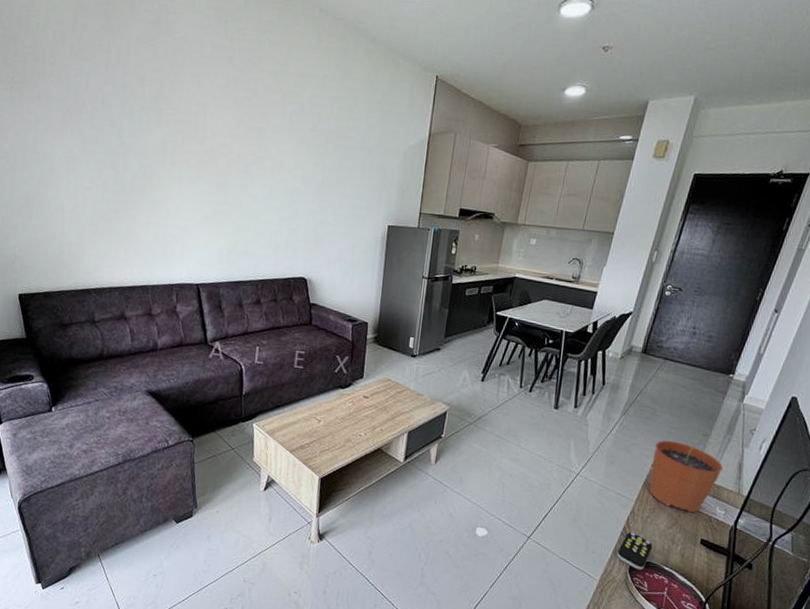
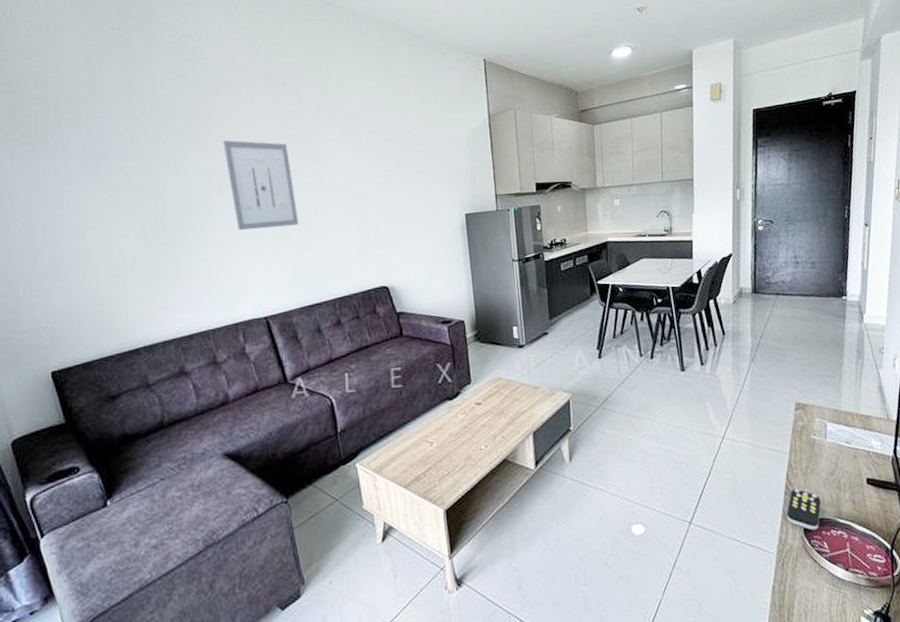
wall art: none [182,116,239,207] -> present [223,140,299,231]
plant pot: present [649,432,724,513] -> none [792,362,866,453]

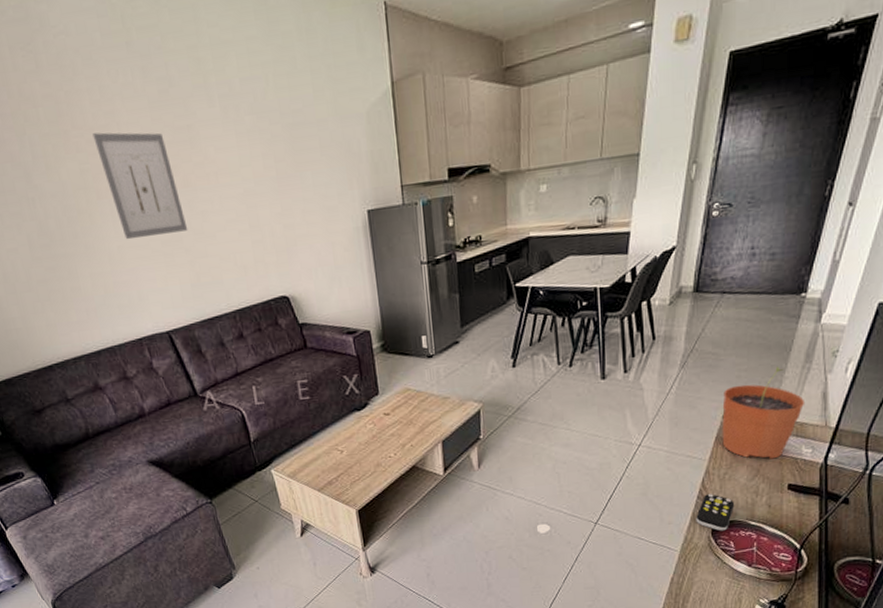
plant pot: none [792,362,866,453] -> present [722,367,805,459]

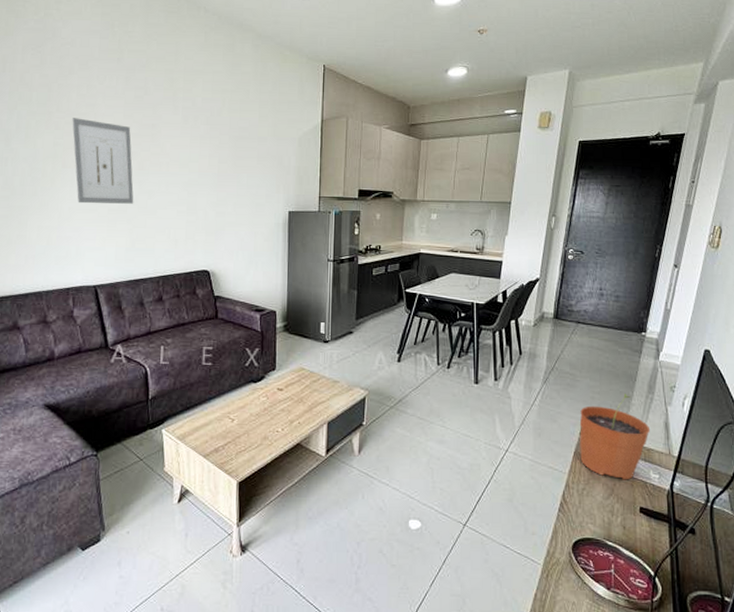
remote control: present [696,494,735,531] -> none [557,508,593,548]

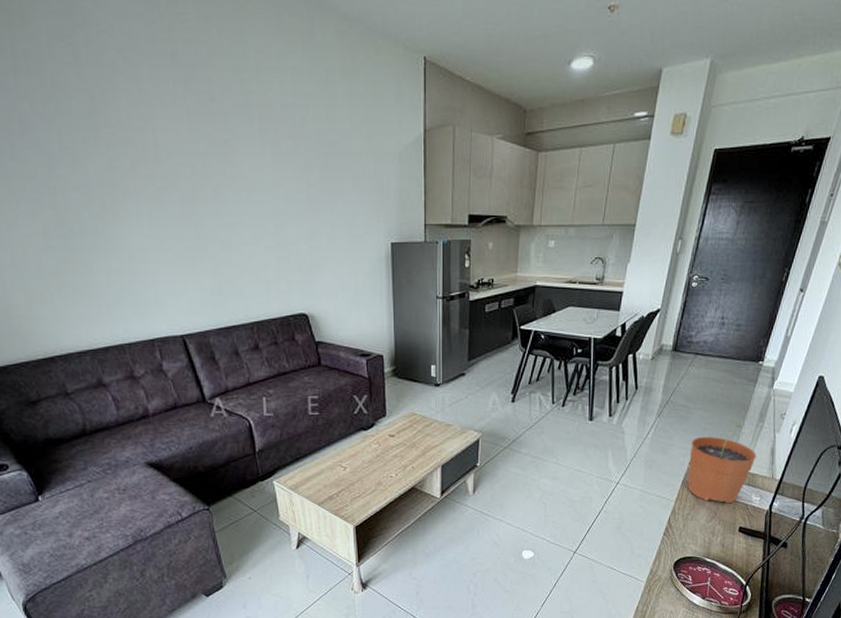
wall art: present [72,118,134,204] -> none [126,133,214,241]

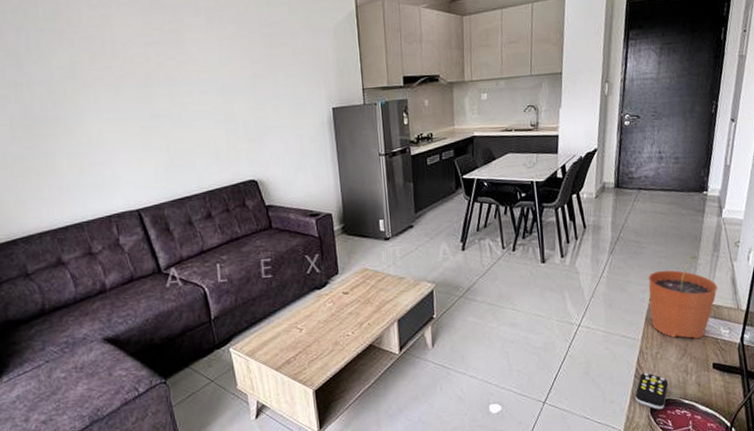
remote control: none [661,531,695,566] -> present [635,373,669,410]

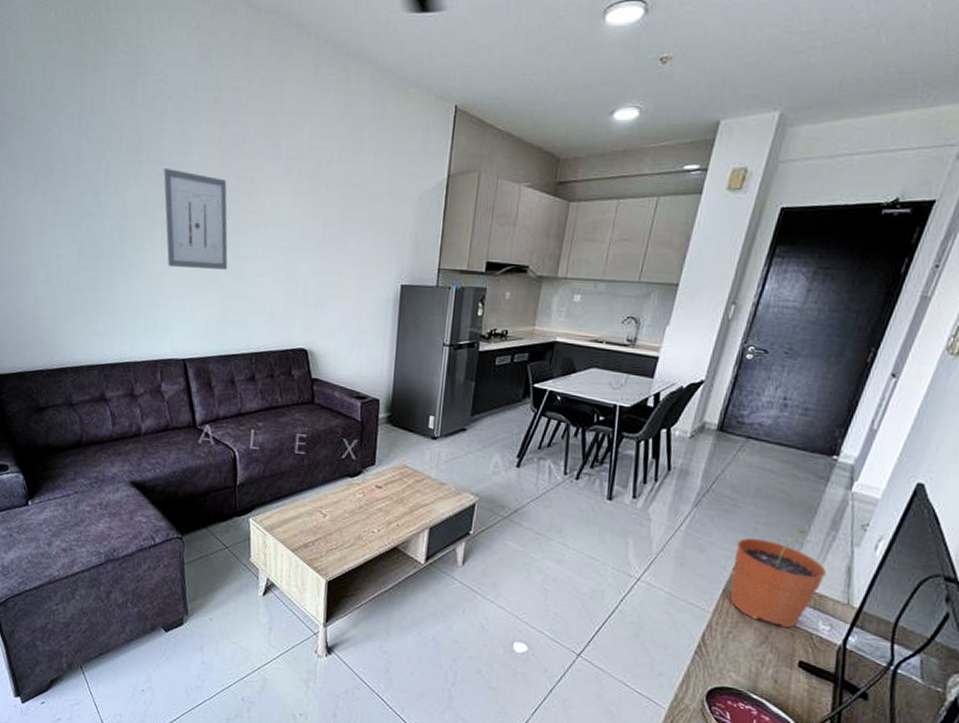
wall art: none [86,31,167,124] -> present [163,168,228,270]
remote control: present [635,373,669,410] -> none [690,651,737,698]

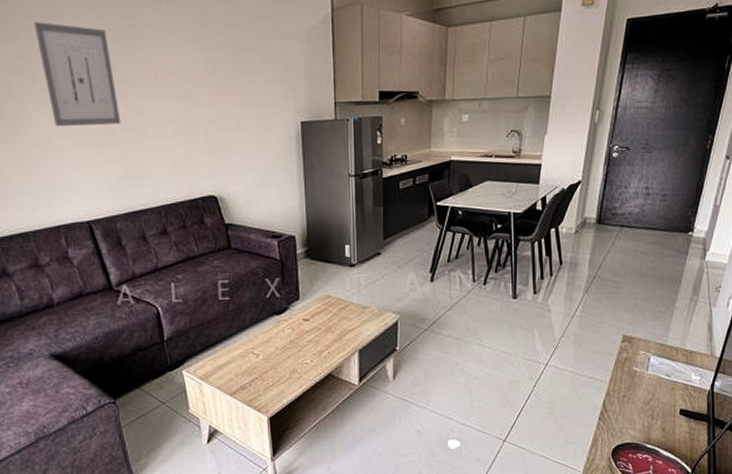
plant pot: present [729,528,827,629] -> none [621,298,694,385]

